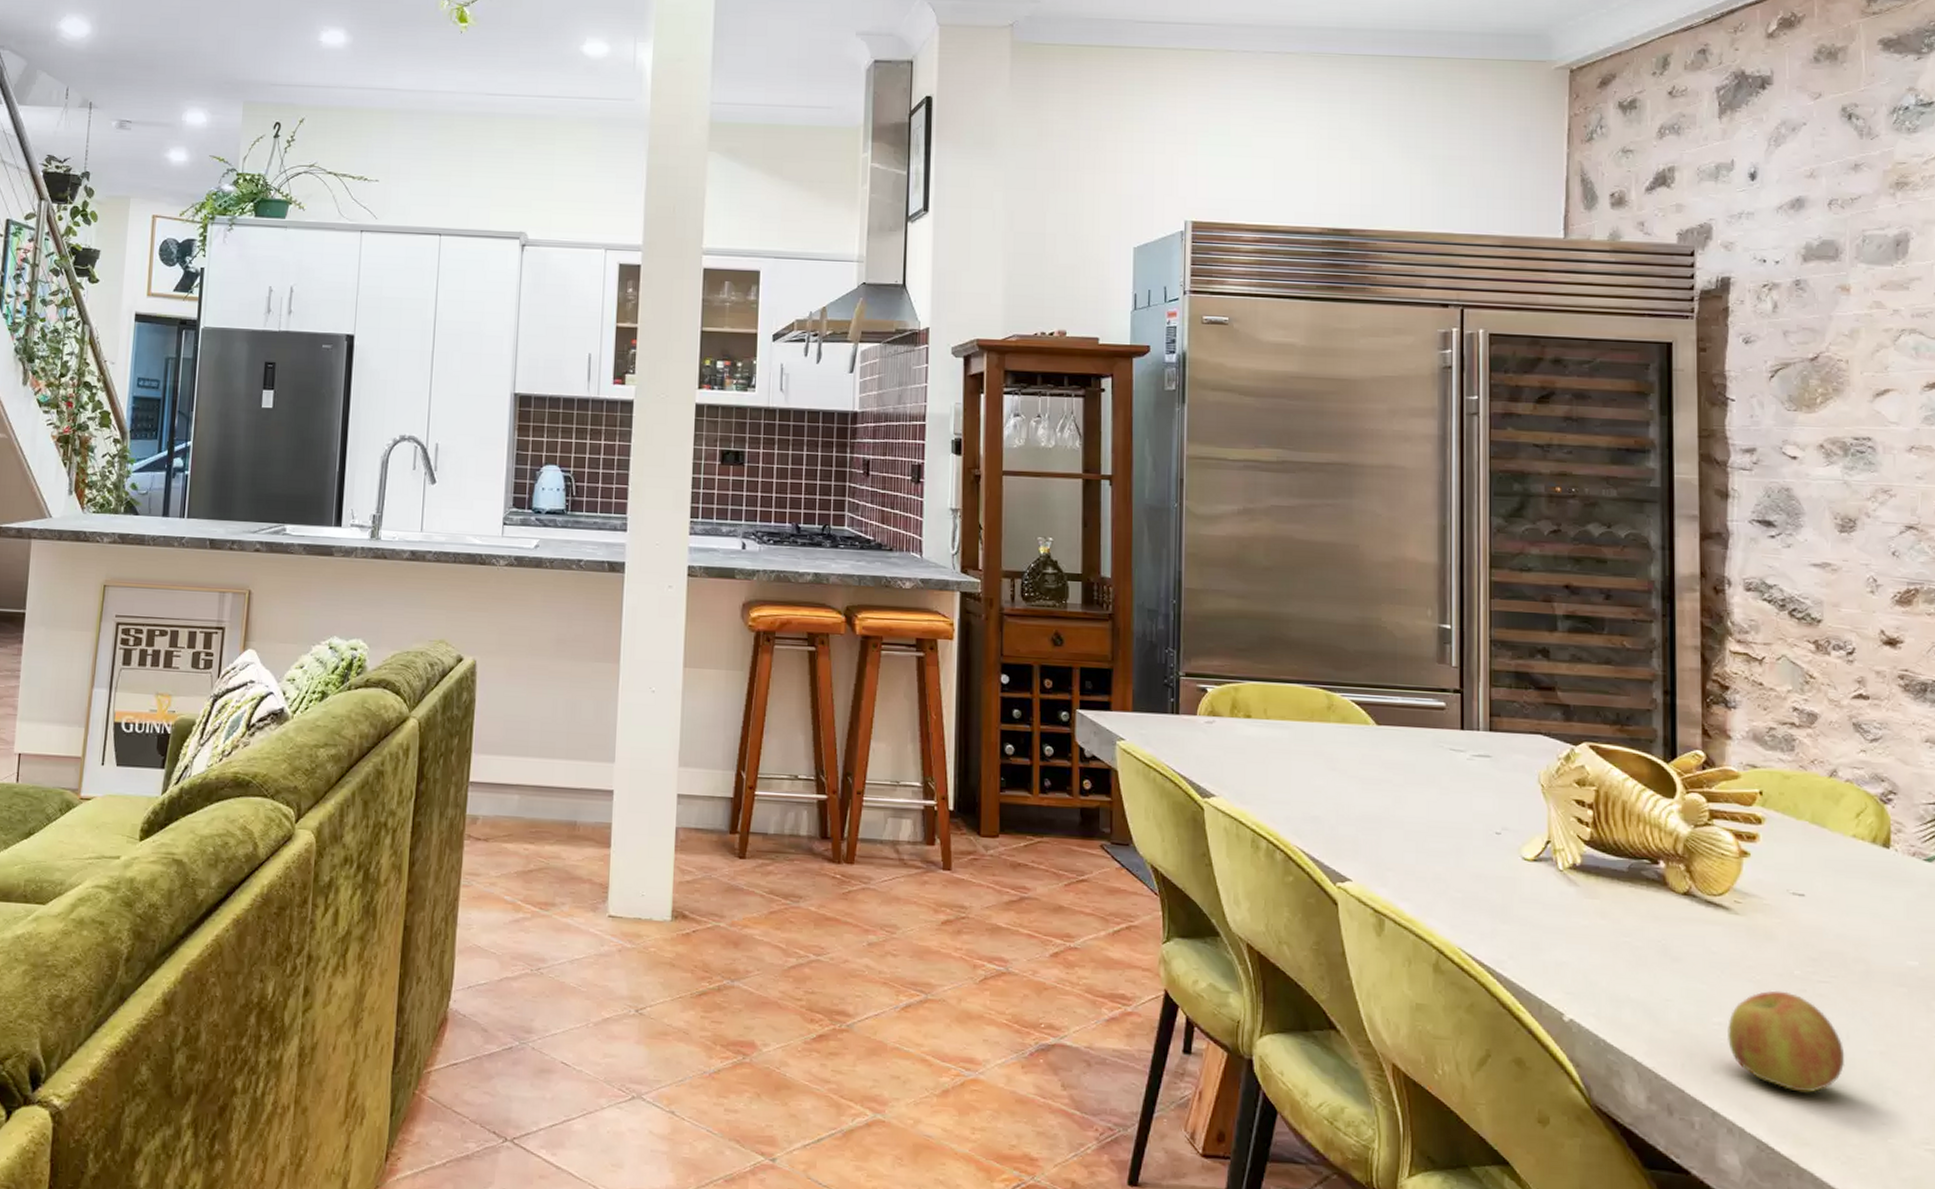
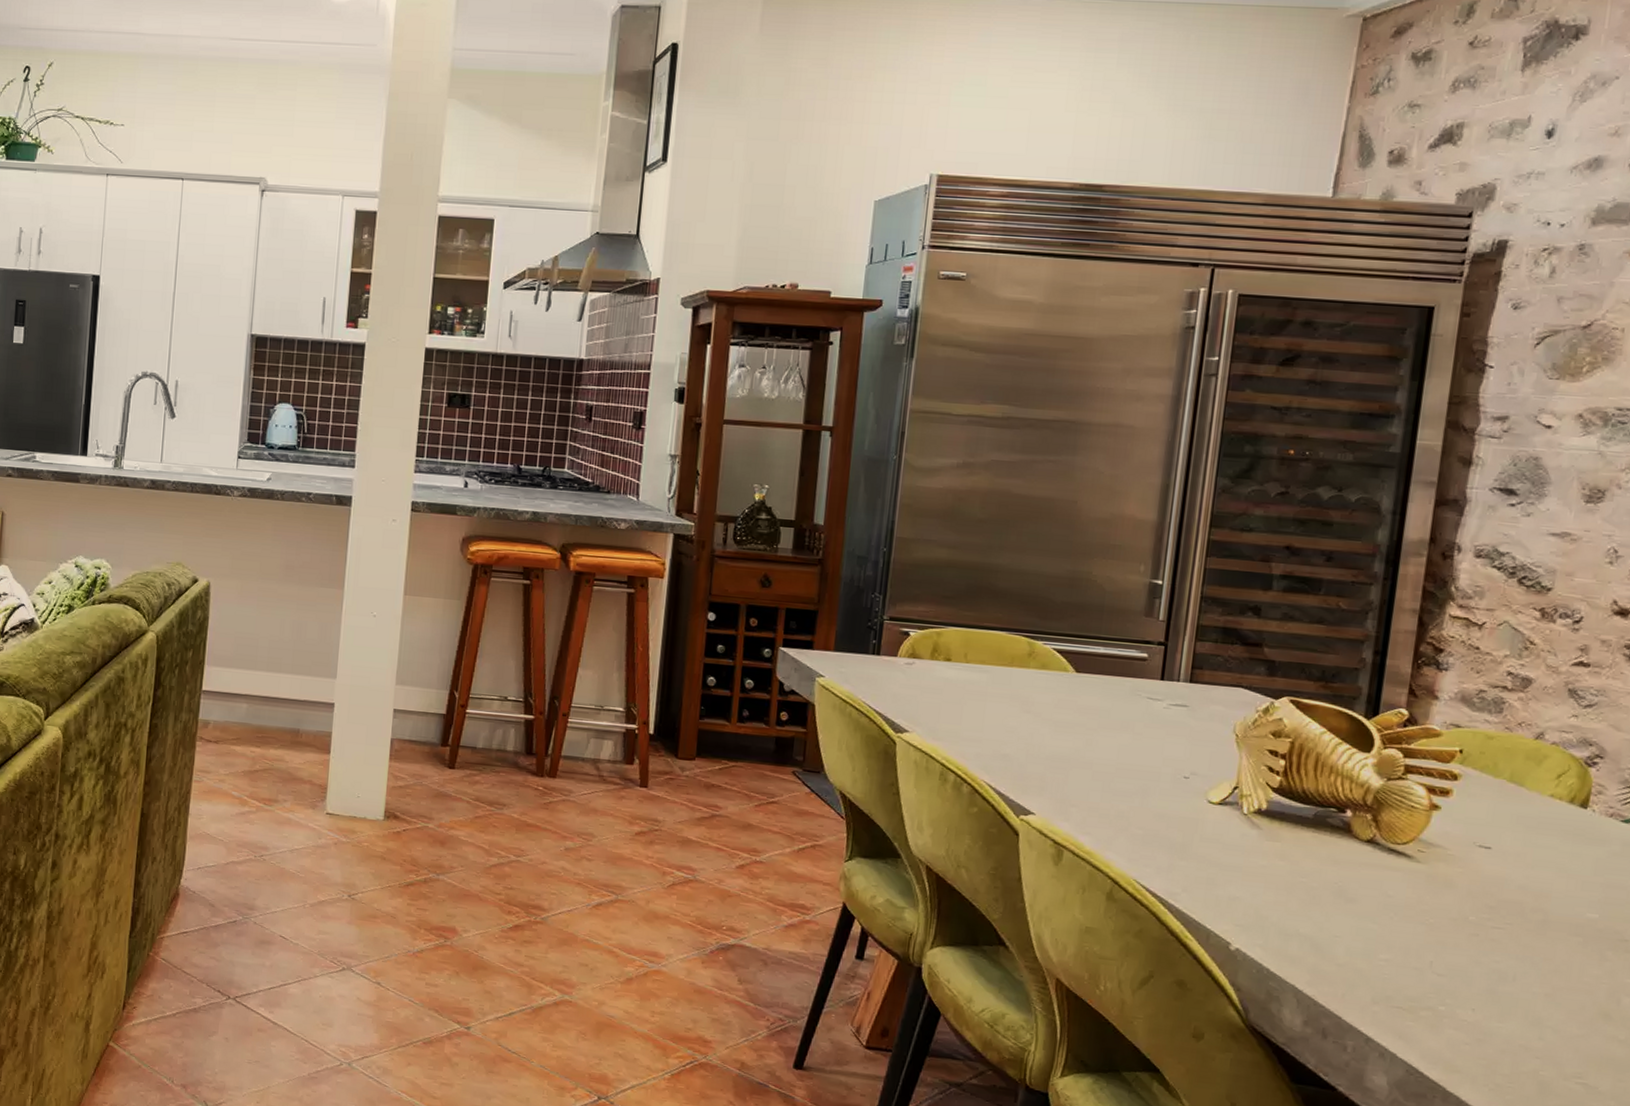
apple: present [1728,990,1845,1093] -> none [1391,932,1509,1027]

